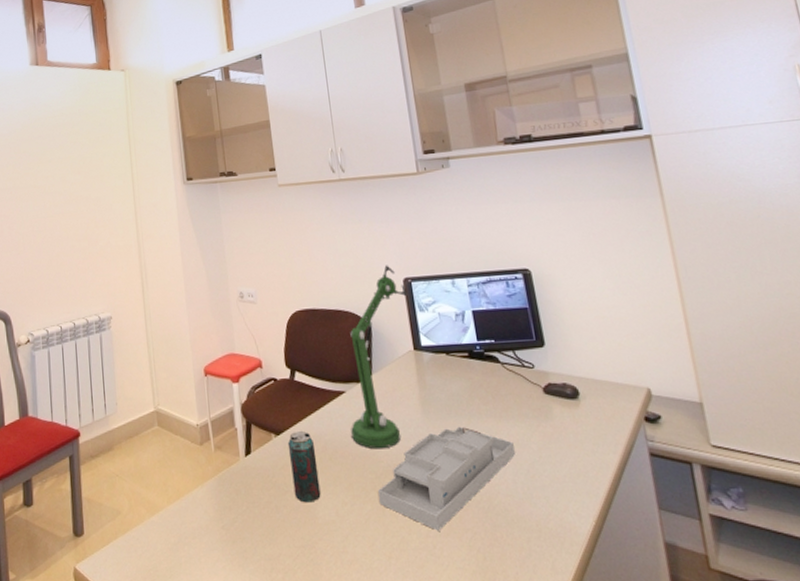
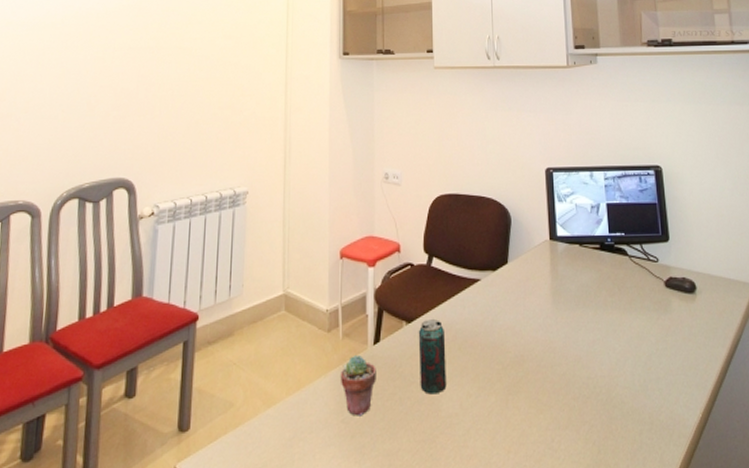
potted succulent: none [217,465,251,523] -> present [341,354,376,416]
desk lamp: present [350,265,408,449] -> none [482,154,548,340]
desk organizer: present [378,426,515,531] -> none [504,317,635,424]

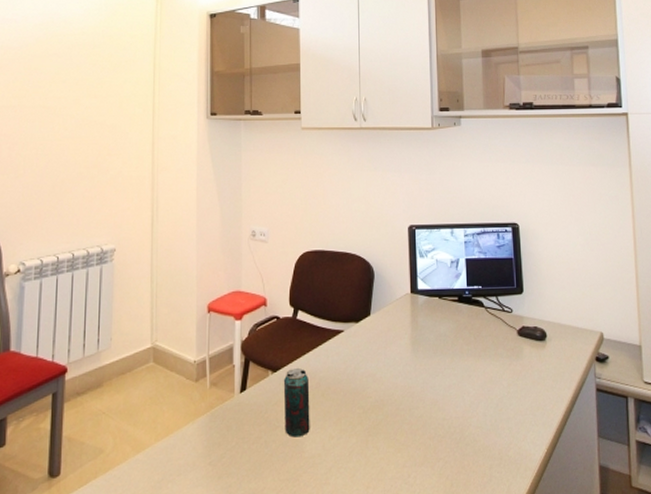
potted succulent: present [341,354,376,416] -> none [208,402,243,459]

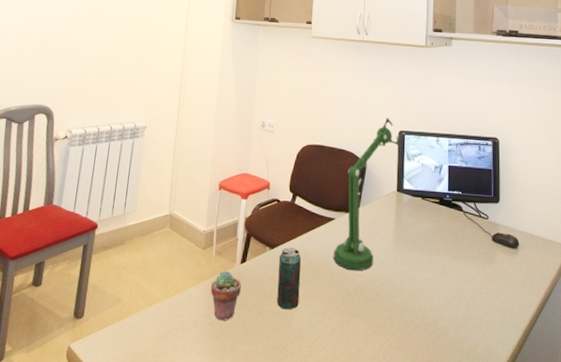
potted succulent: none [208,402,243,459] -> present [211,270,241,321]
desk lamp: none [345,212,411,386] -> present [333,118,400,271]

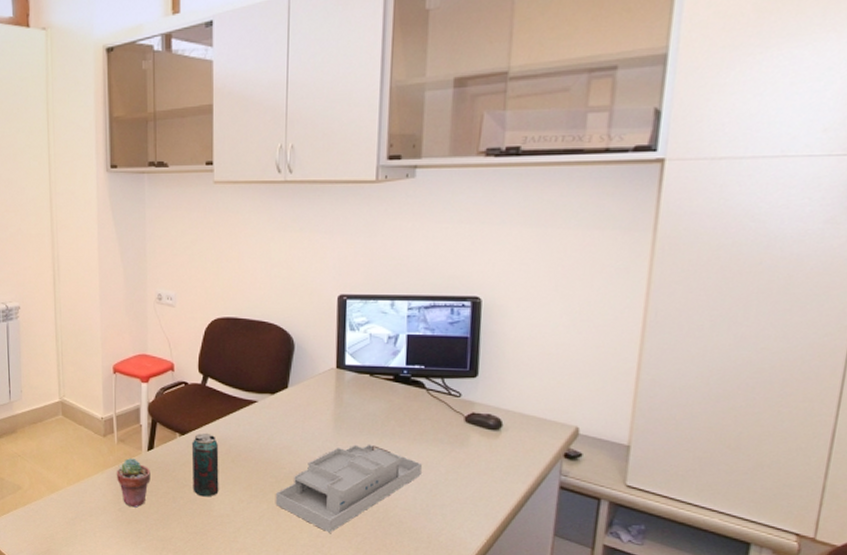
desk lamp: present [333,118,400,271] -> none [257,279,340,457]
desk organizer: none [346,259,462,345] -> present [276,444,422,533]

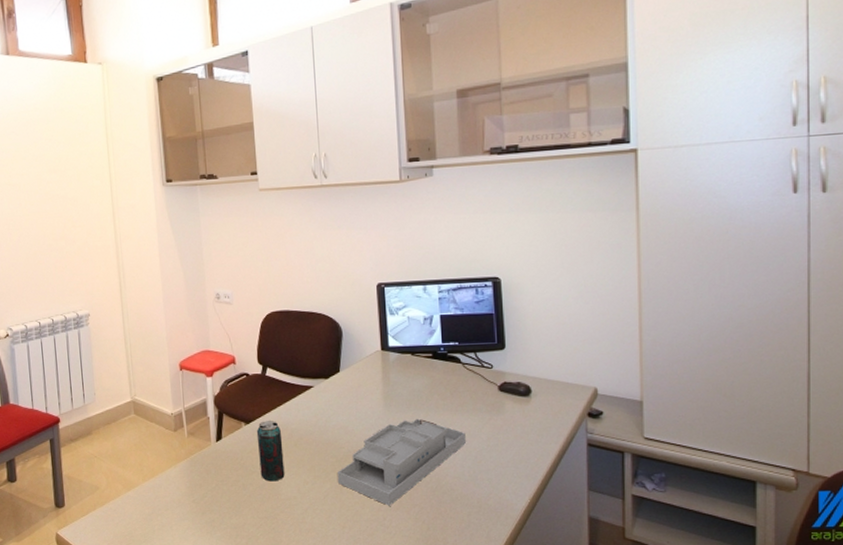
potted succulent: present [117,457,151,508] -> none [189,449,221,498]

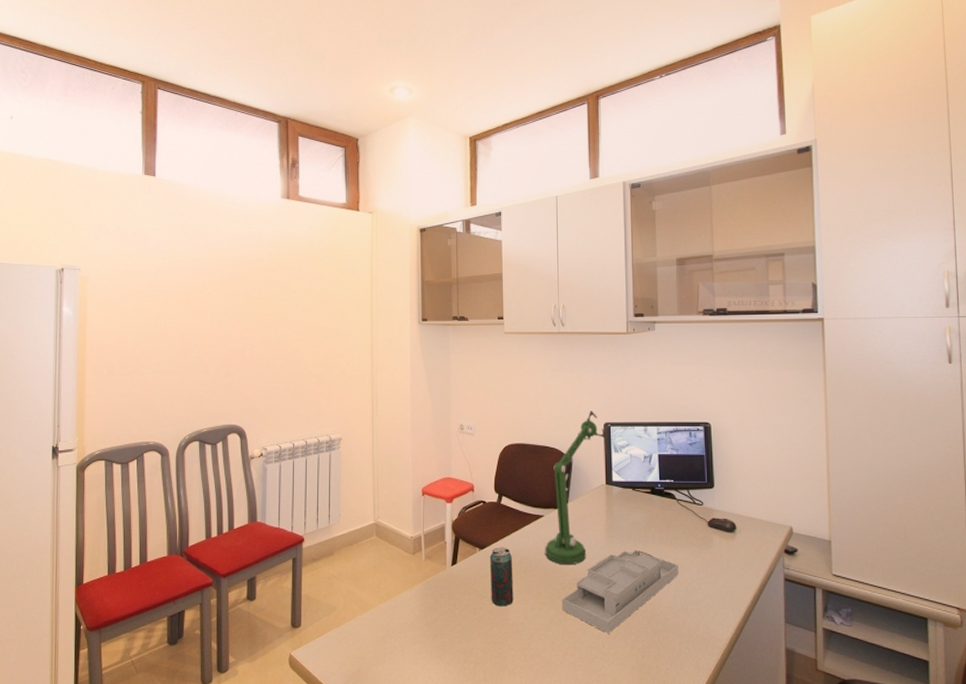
desk lamp: none [316,270,380,437] -> present [545,410,606,565]

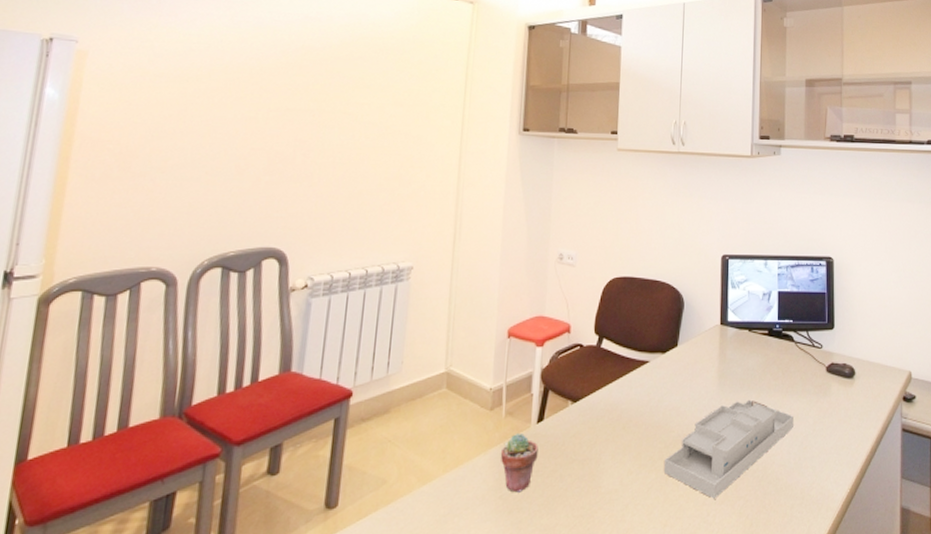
potted succulent: none [424,573,454,621] -> present [501,432,538,493]
beverage can: present [489,546,514,607] -> none [581,398,611,472]
desk lamp: present [545,410,606,565] -> none [648,241,723,419]

